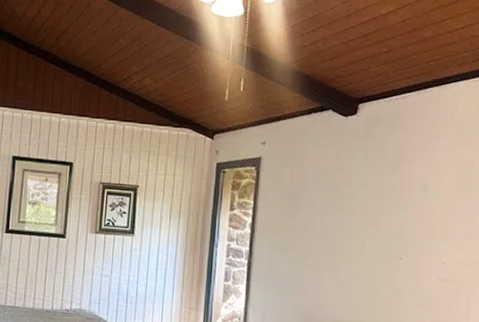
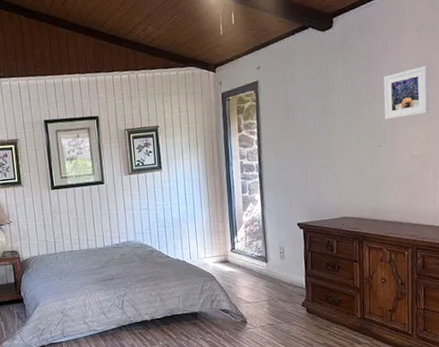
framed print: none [409,175,470,232] -> present [383,65,429,121]

